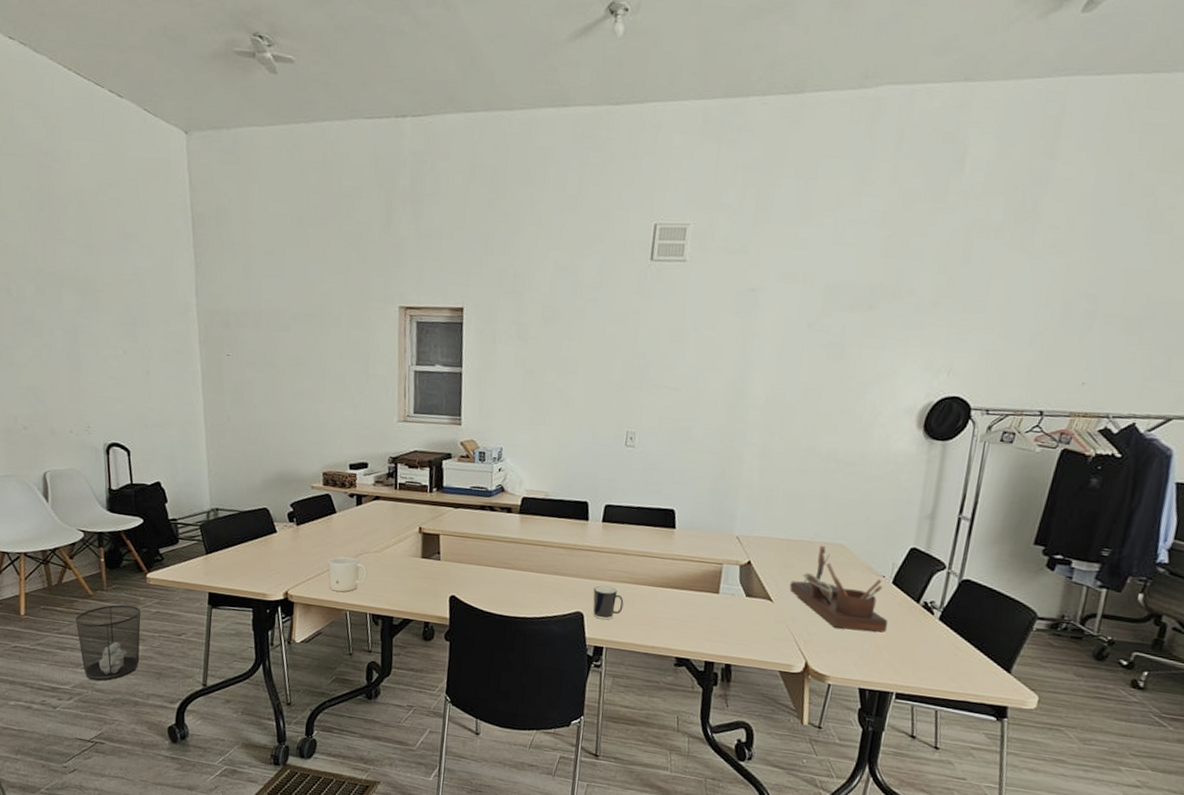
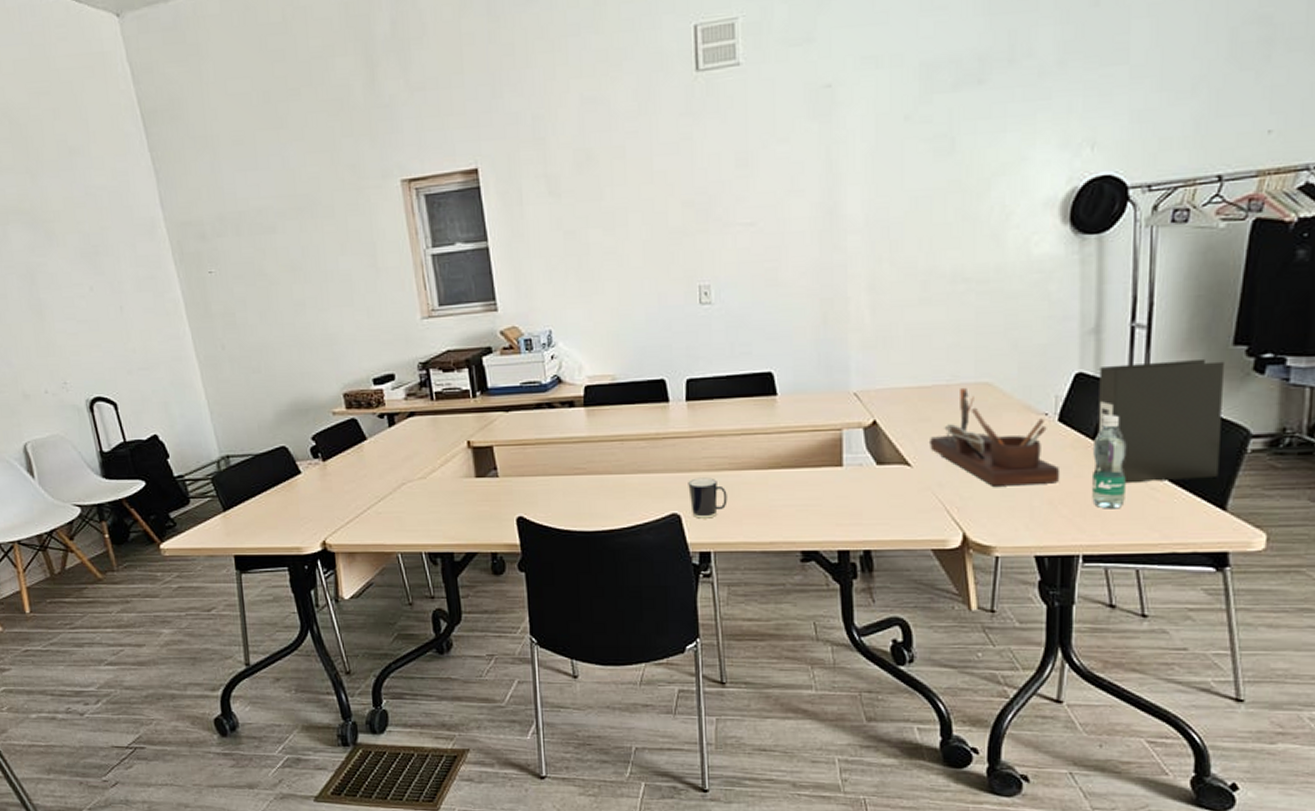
waste bin: present [75,604,141,681] -> none [88,584,169,677]
mug: present [327,556,368,592] -> none [366,488,416,532]
bottle: none [909,584,943,660] -> present [1091,415,1127,509]
binder: none [921,545,1026,647] -> present [1098,358,1226,484]

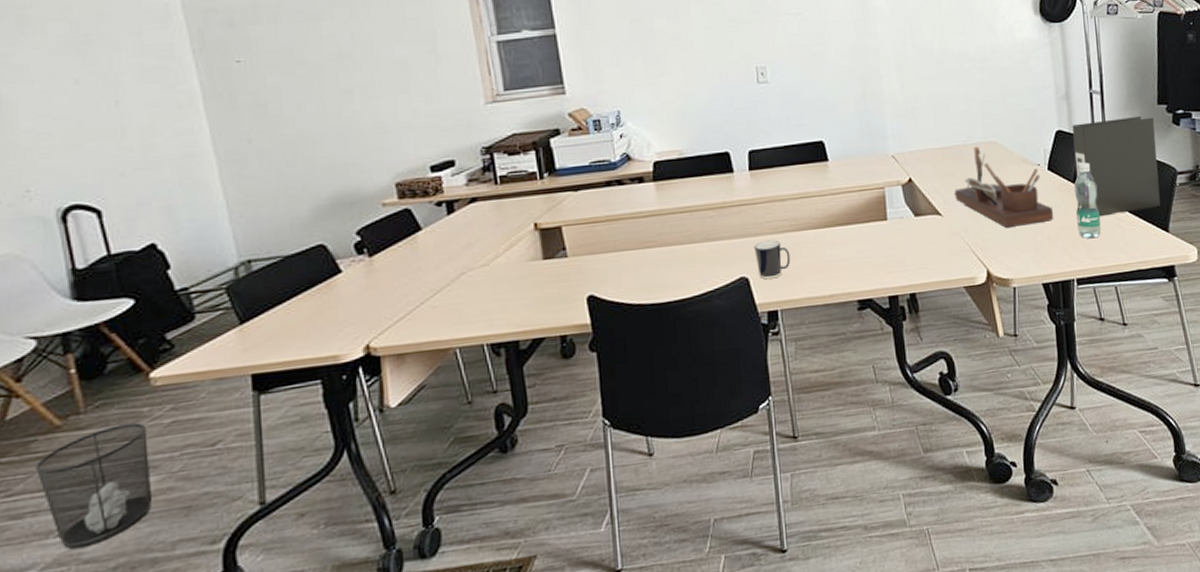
waste bin: none [88,584,169,677] -> present [36,422,153,550]

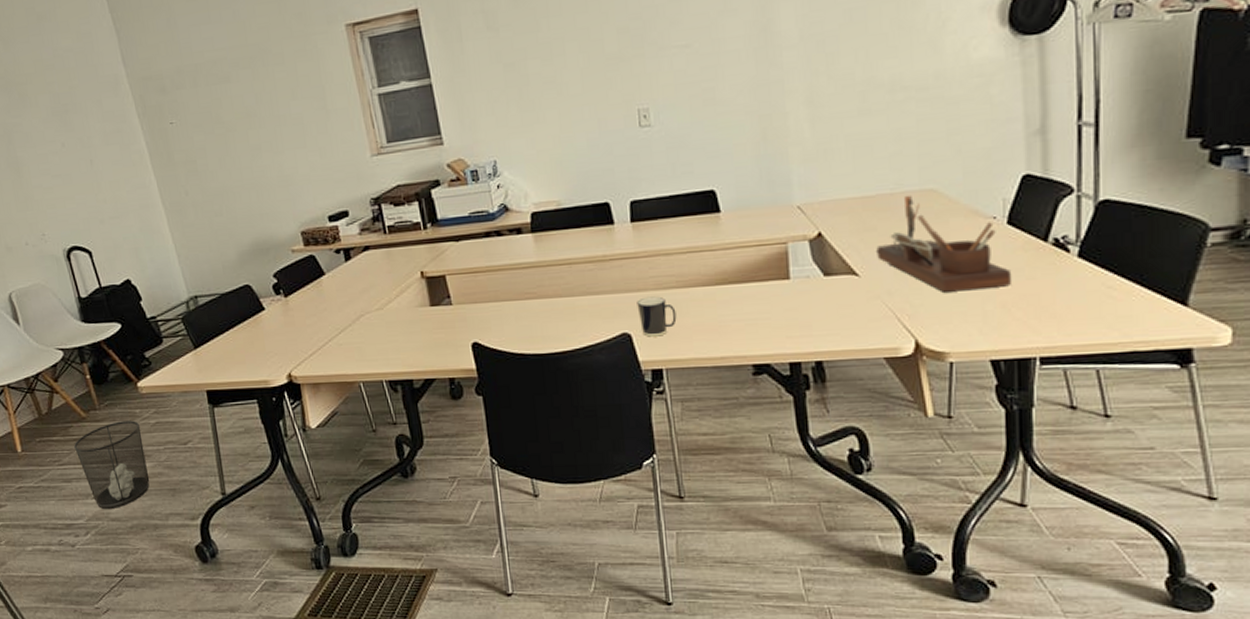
binder: present [1072,115,1161,217] -> none [1047,153,1179,284]
bottle: present [1074,162,1101,239] -> none [1044,215,1081,310]

